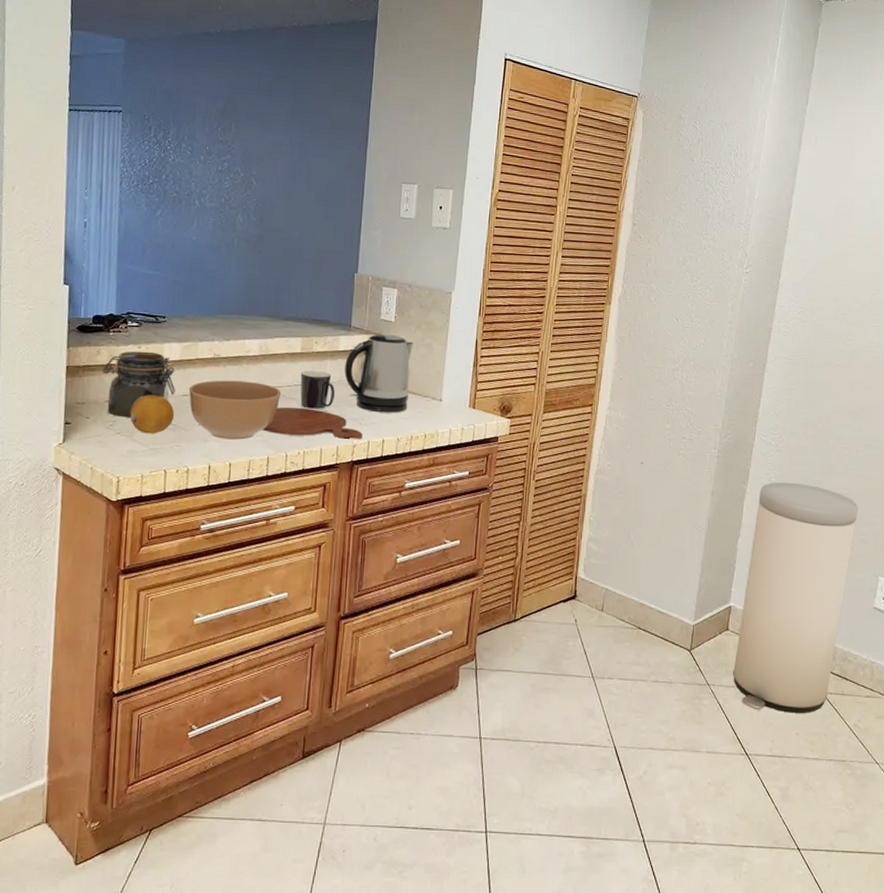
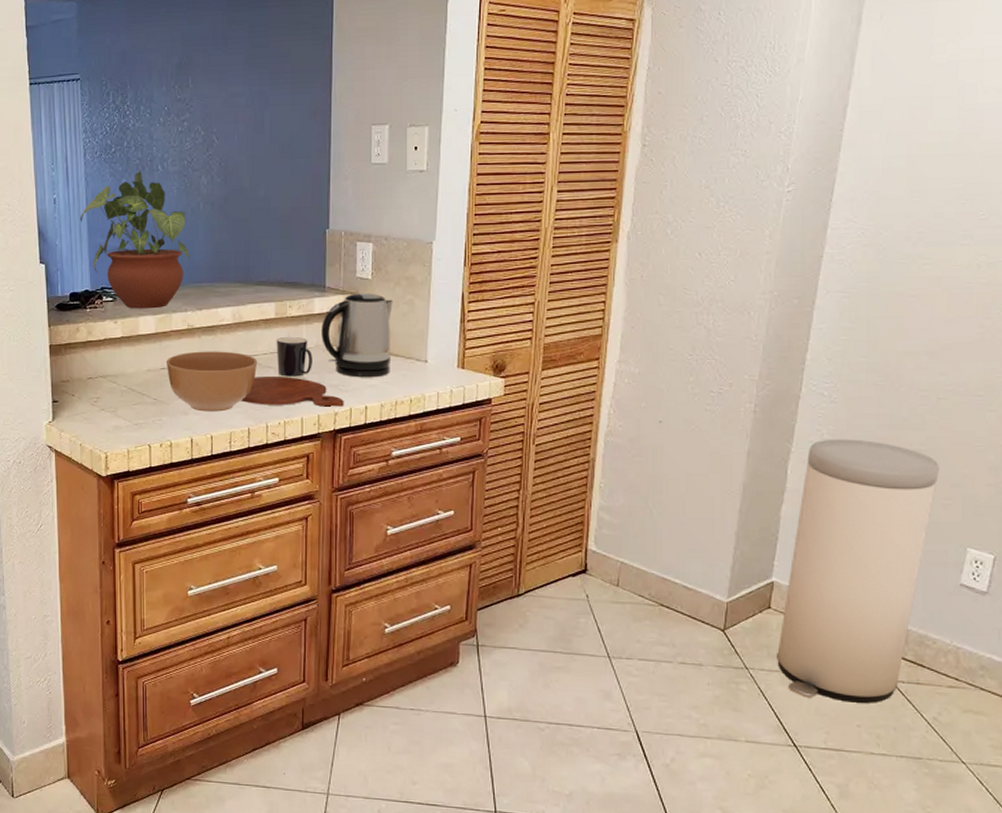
jar: present [102,351,176,418] -> none [82,326,154,394]
potted plant: none [110,202,221,337] -> present [80,169,190,309]
fruit: present [130,395,175,434] -> none [112,369,154,409]

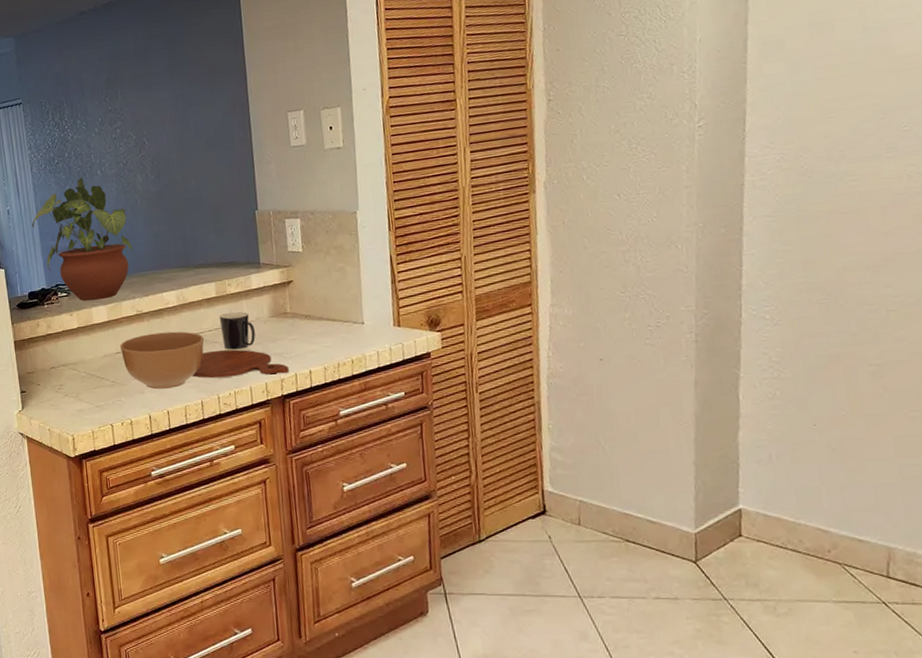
kettle: present [321,293,393,378] -> none [260,264,330,345]
pedal bin: present [777,439,939,703] -> none [755,359,901,628]

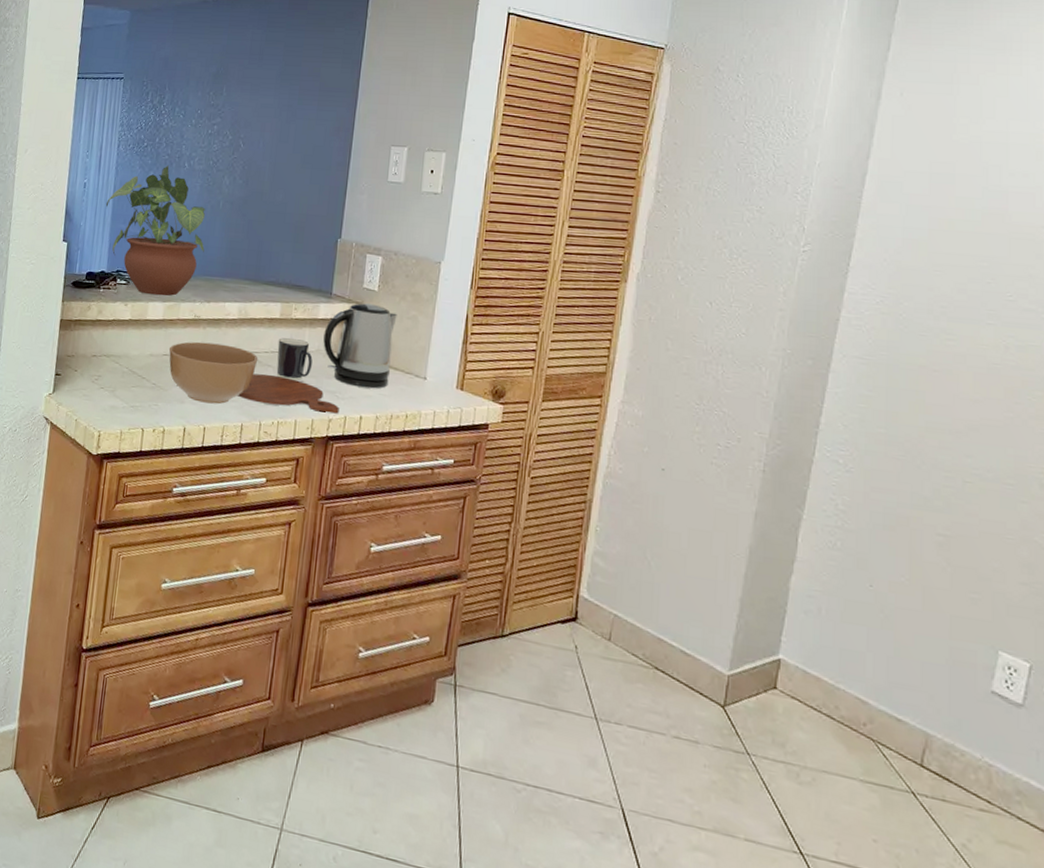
kettle: none [260,264,330,345] -> present [323,303,397,389]

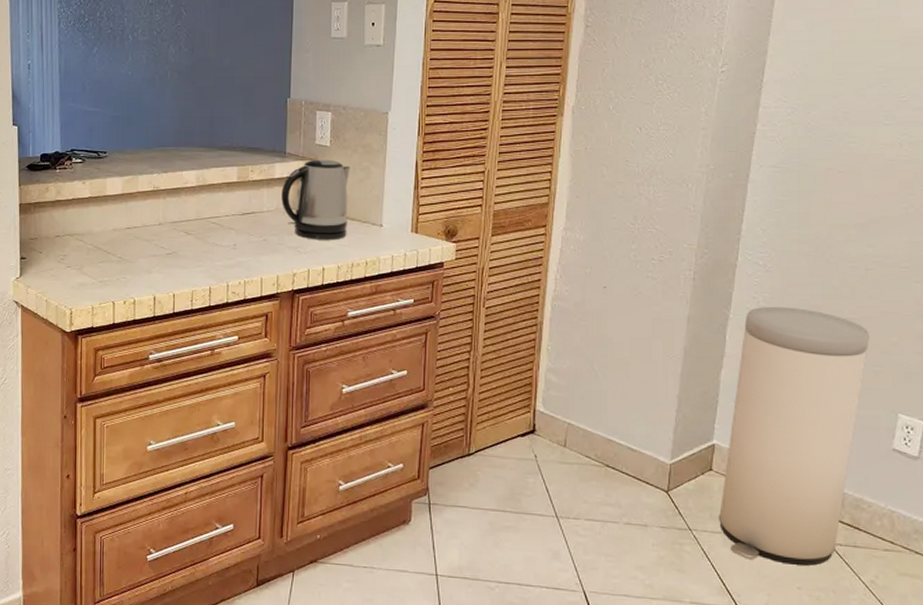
potted plant: present [105,165,205,297] -> none [52,38,157,171]
bowl: present [168,341,259,405] -> none [131,212,220,271]
cutting board: present [237,373,339,414] -> none [202,236,302,268]
mug: present [276,337,313,381] -> none [238,199,272,241]
pedal bin: none [782,510,966,817] -> present [719,306,870,566]

